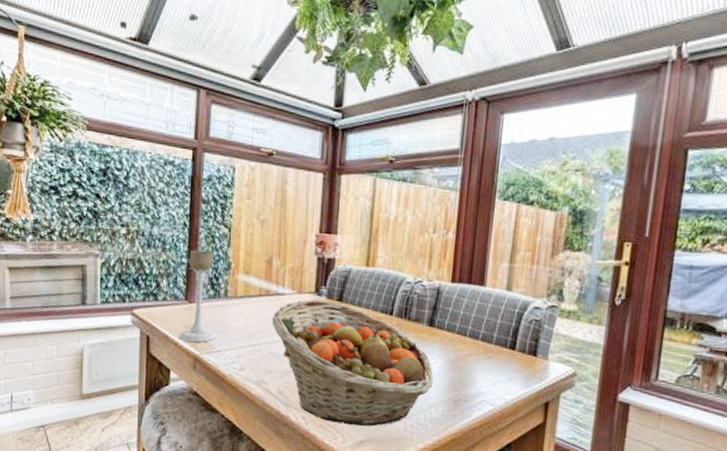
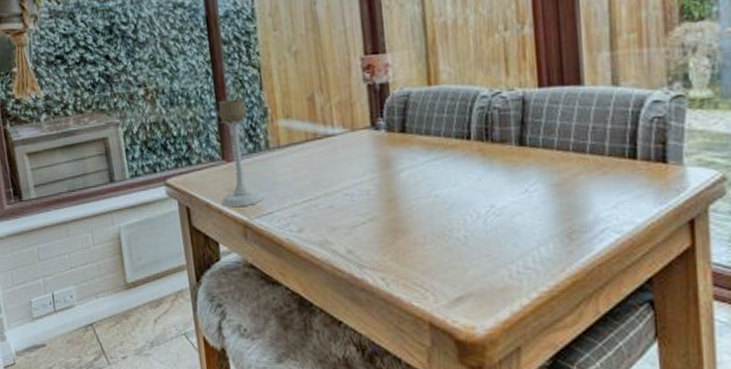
fruit basket: present [272,299,434,427] -> none [325,134,536,281]

